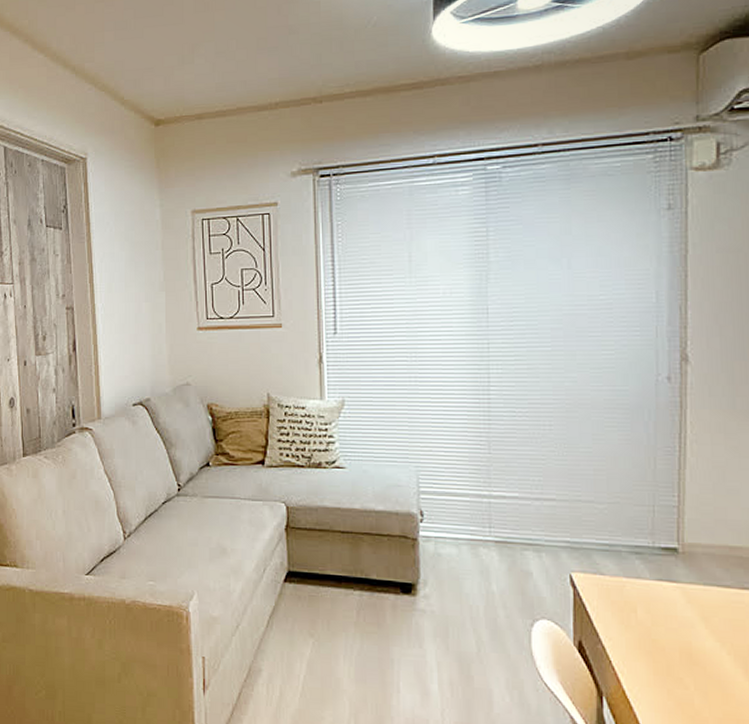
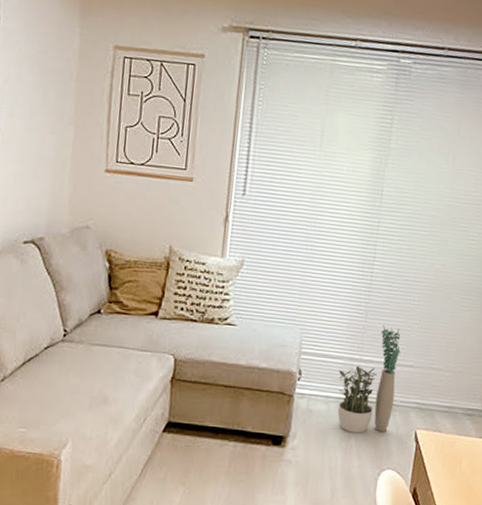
potted plant: none [467,503,514,578] -> present [337,366,378,433]
vase: none [510,455,538,577] -> present [374,324,401,433]

